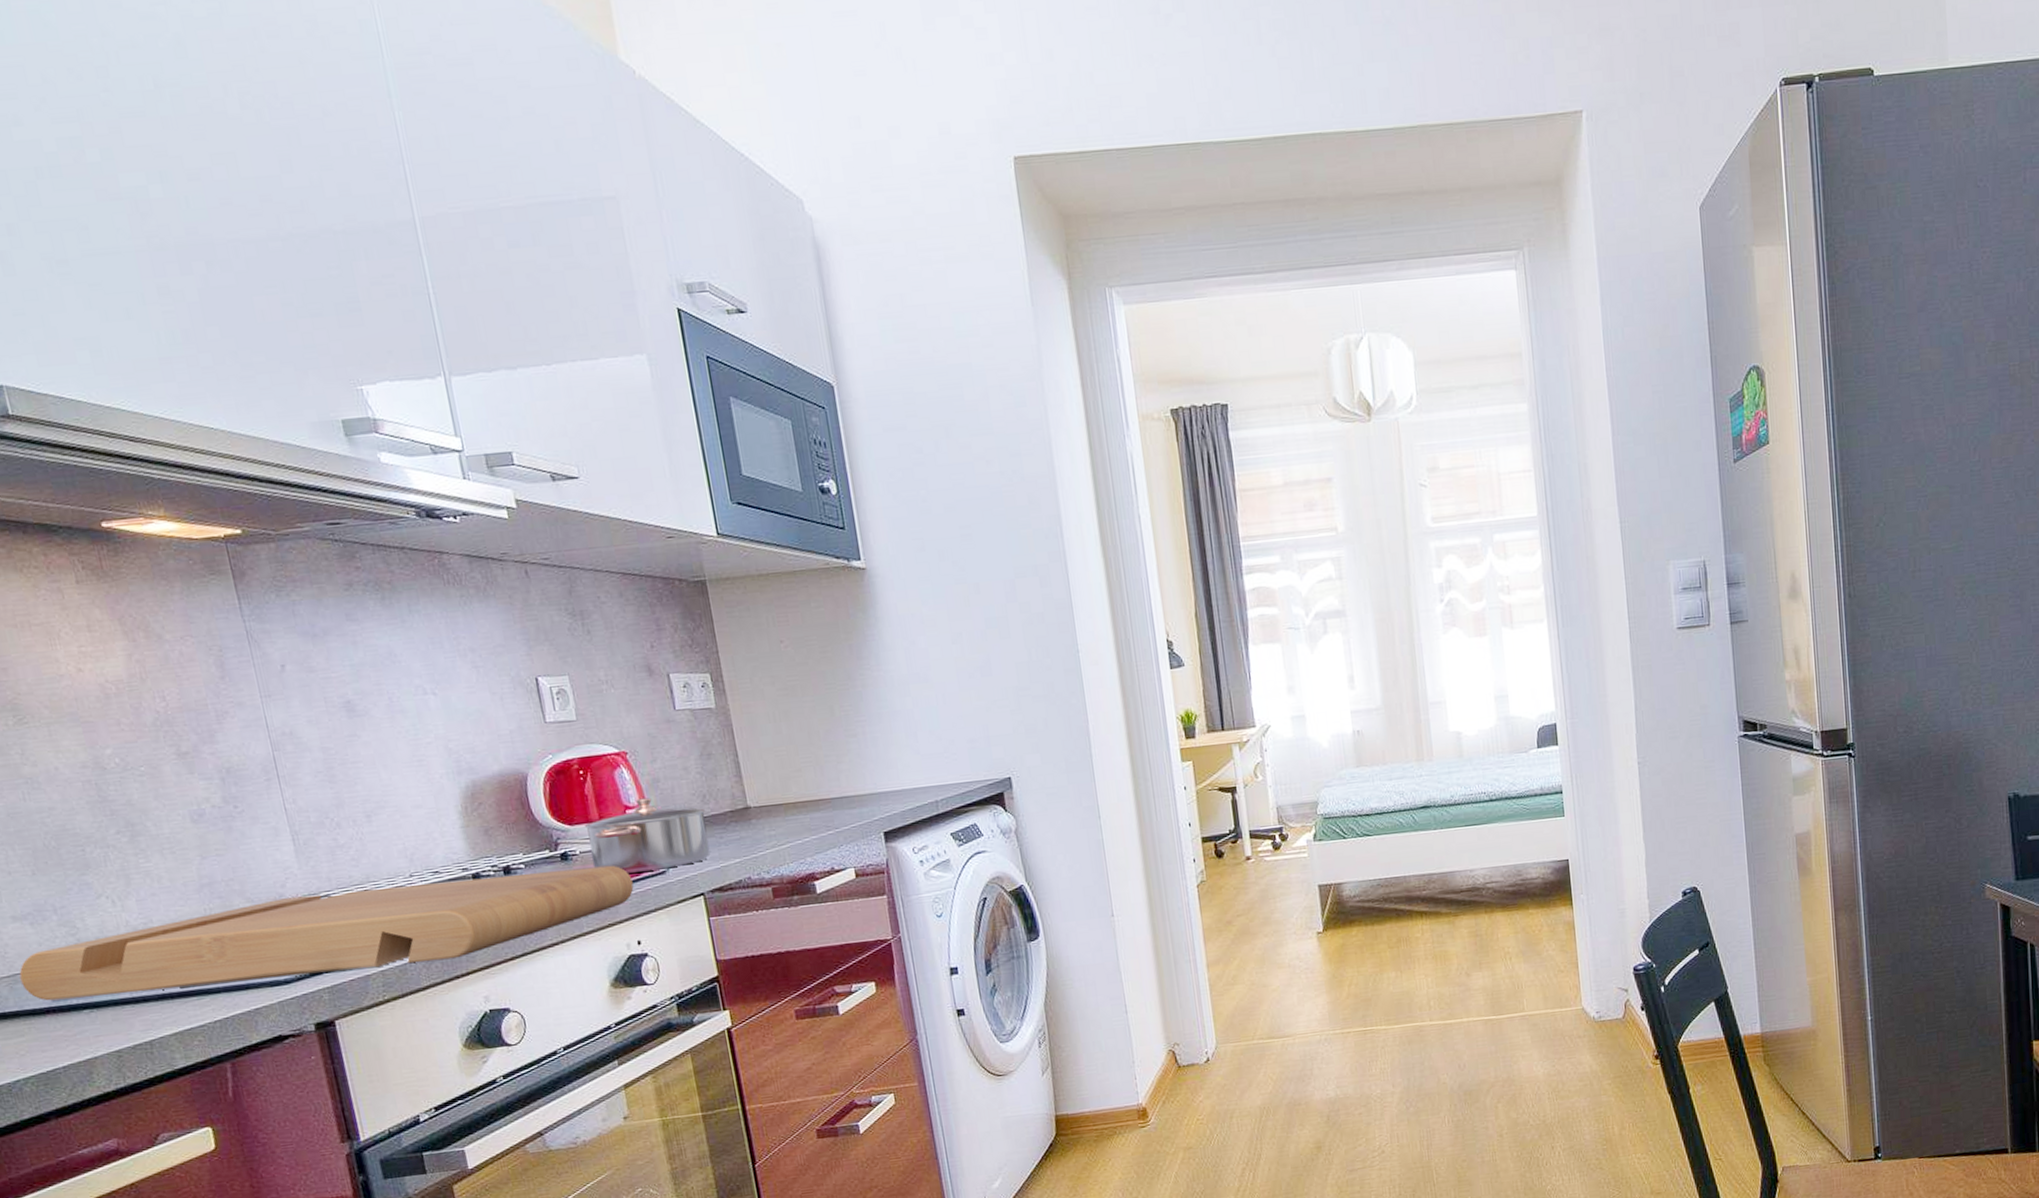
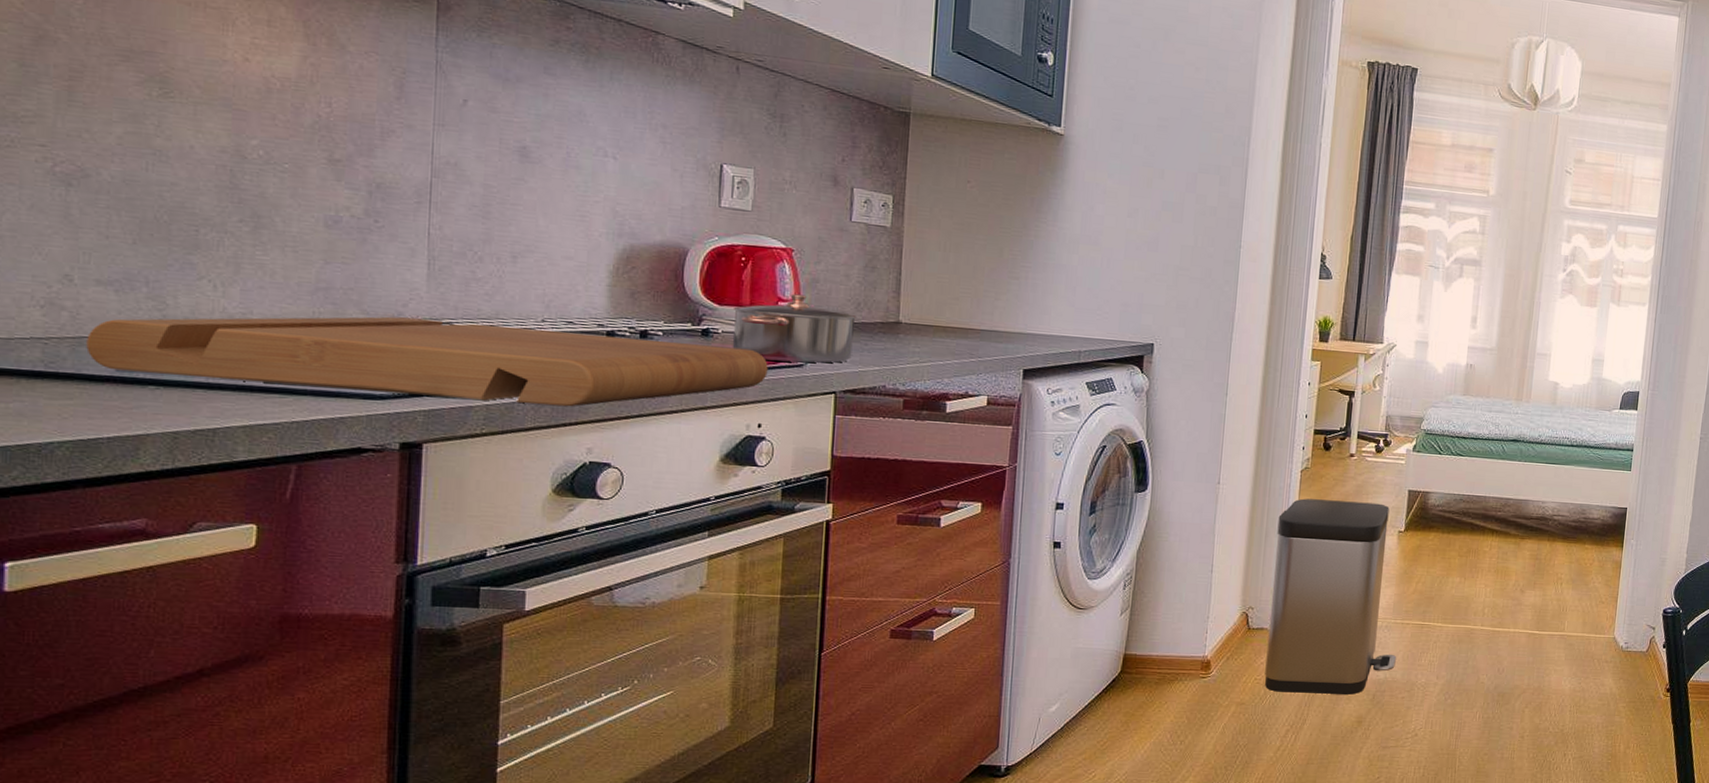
pedal bin: none [1184,905,1345,1130] -> present [1265,498,1397,695]

